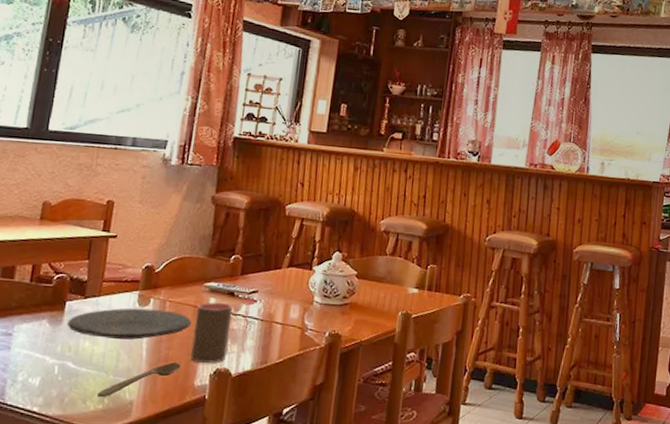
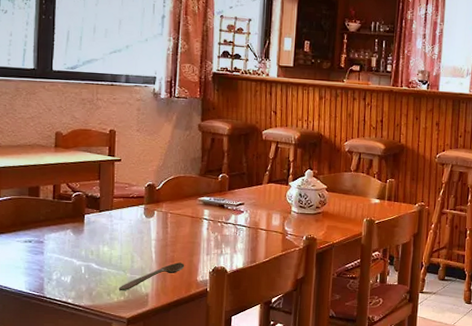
plate: present [67,308,192,340] -> none [88,219,191,245]
cup: present [190,302,233,363] -> none [192,213,224,263]

